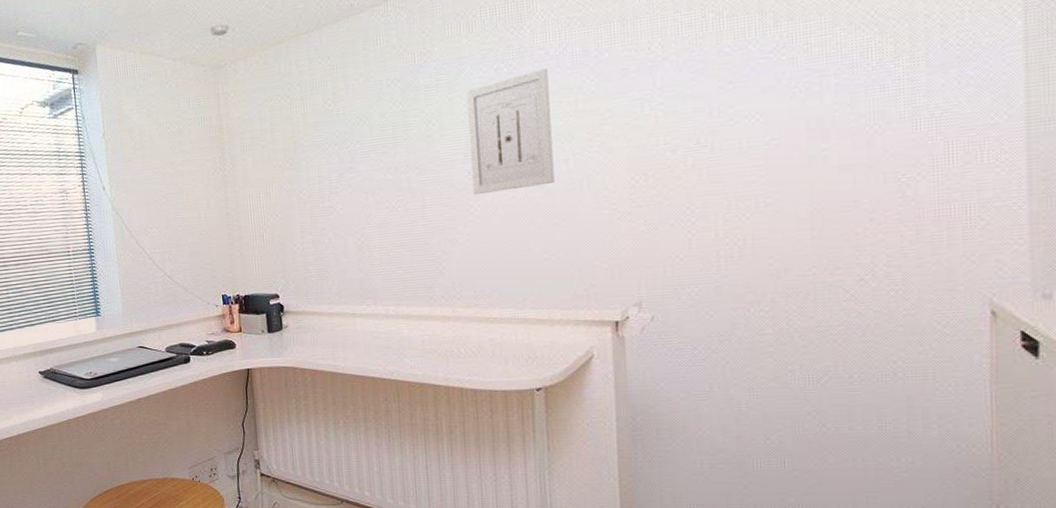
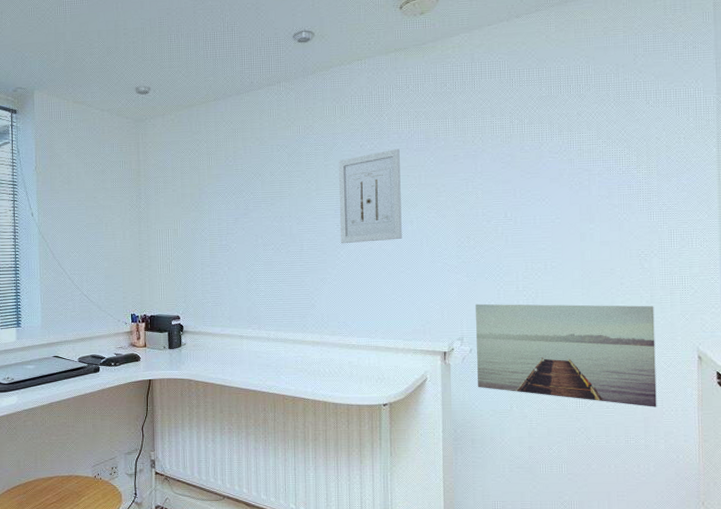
wall art: none [658,247,926,382] -> present [476,303,657,407]

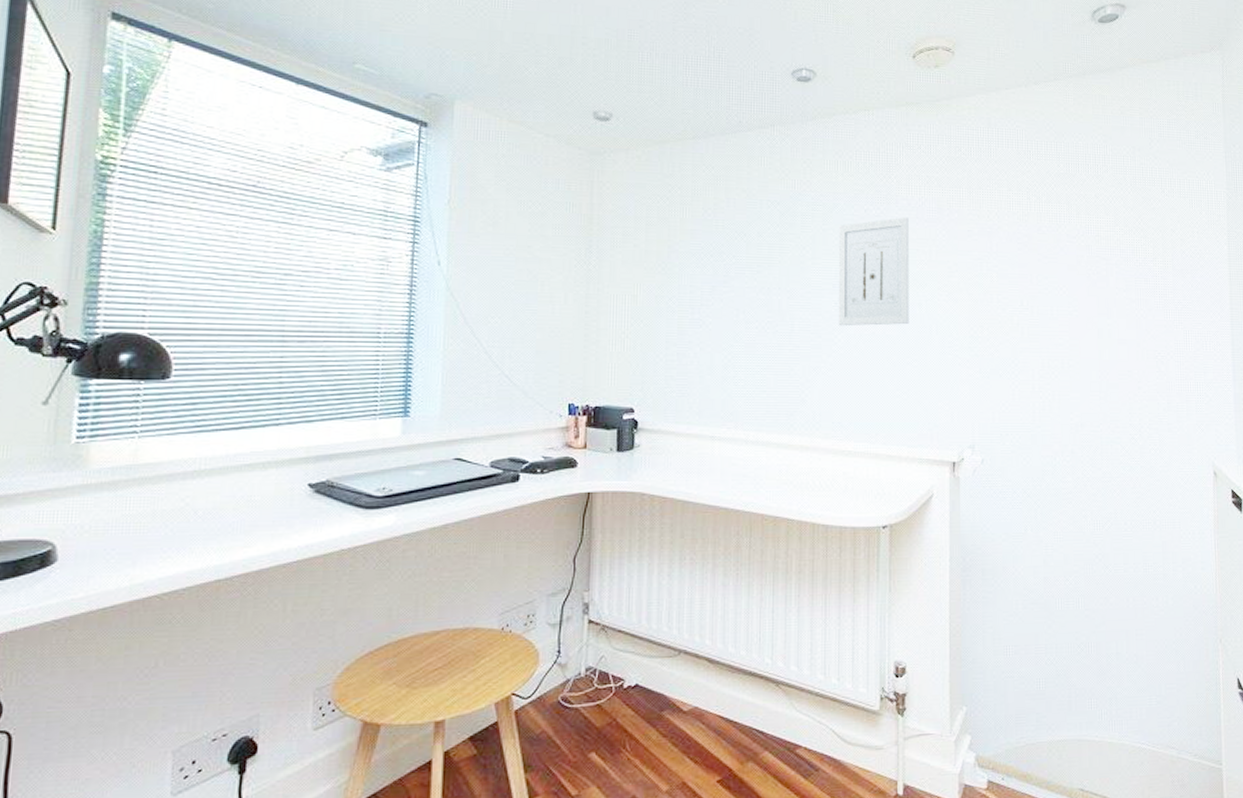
wall art: present [476,303,657,407] -> none [989,405,1175,530]

